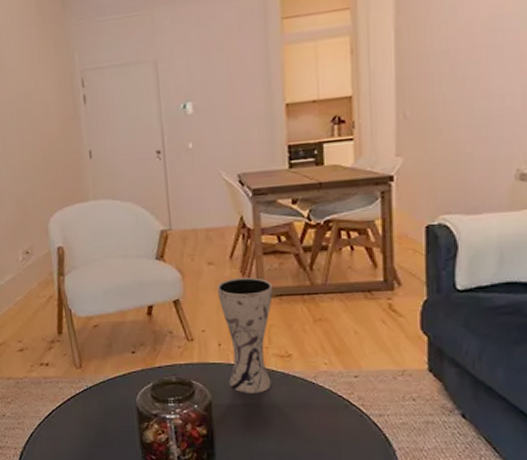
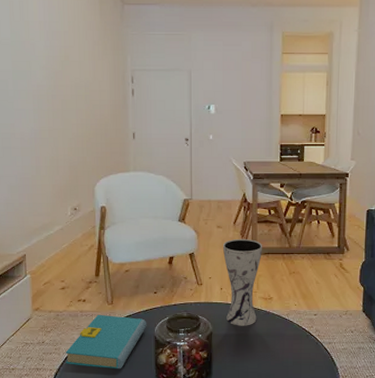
book: none [30,380,126,449] -> present [65,314,147,369]

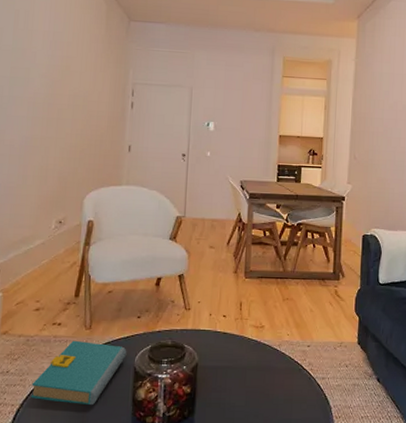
vase: present [223,238,262,326] -> none [214,260,256,357]

